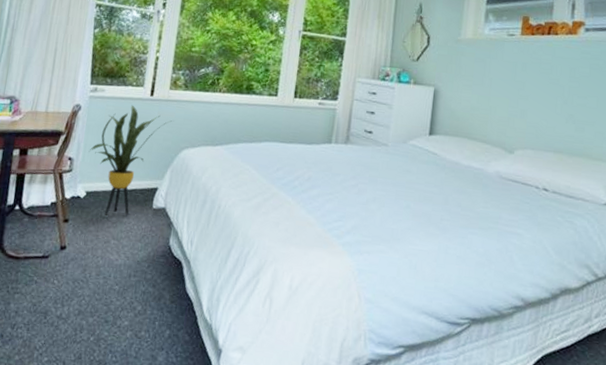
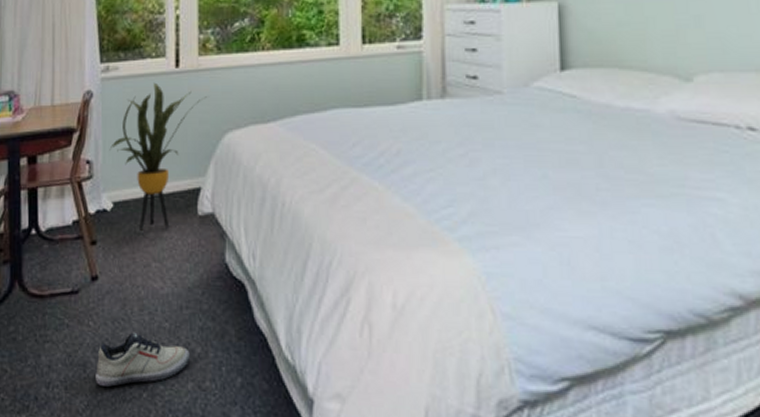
shoe: none [53,291,132,331] -> present [95,332,190,387]

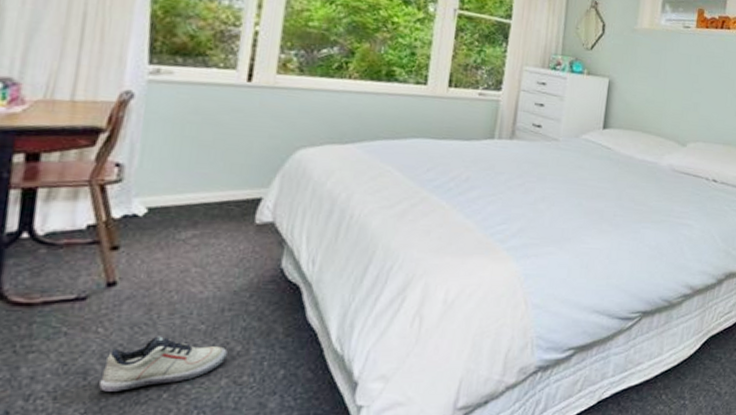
house plant: present [109,82,207,231] -> none [149,92,281,237]

